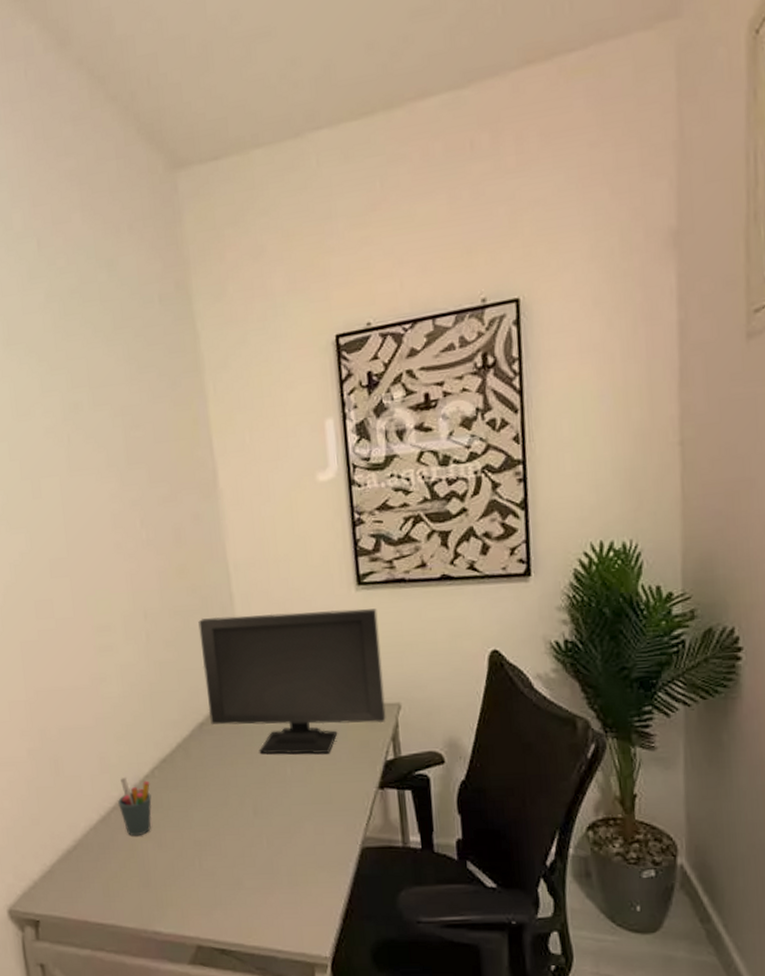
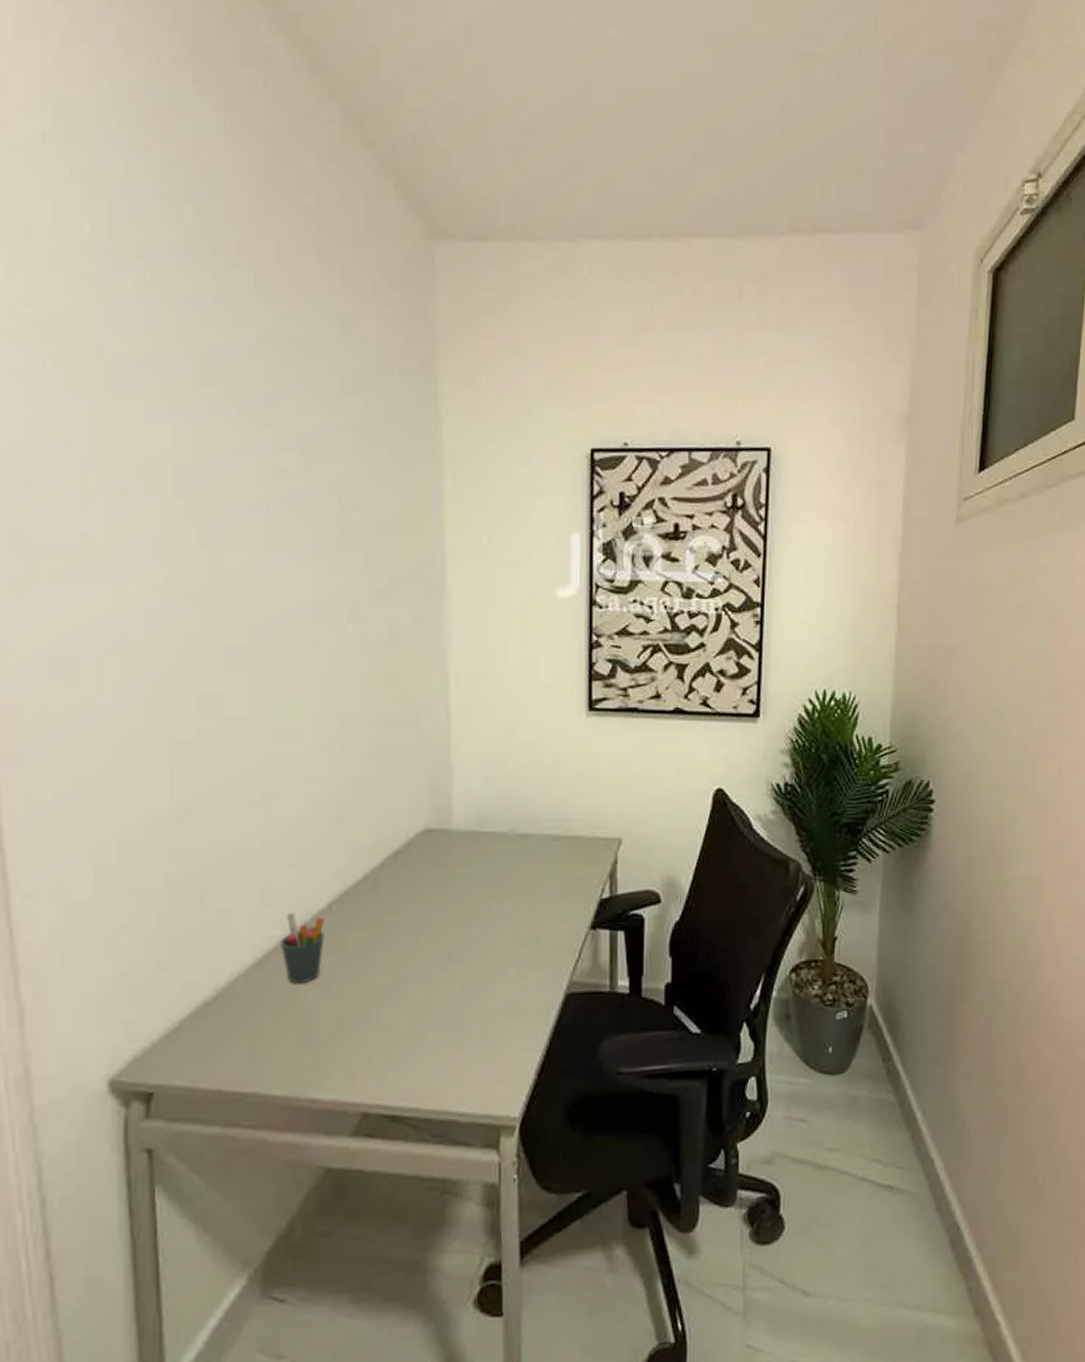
computer monitor: present [198,608,386,755] -> none [405,733,606,891]

